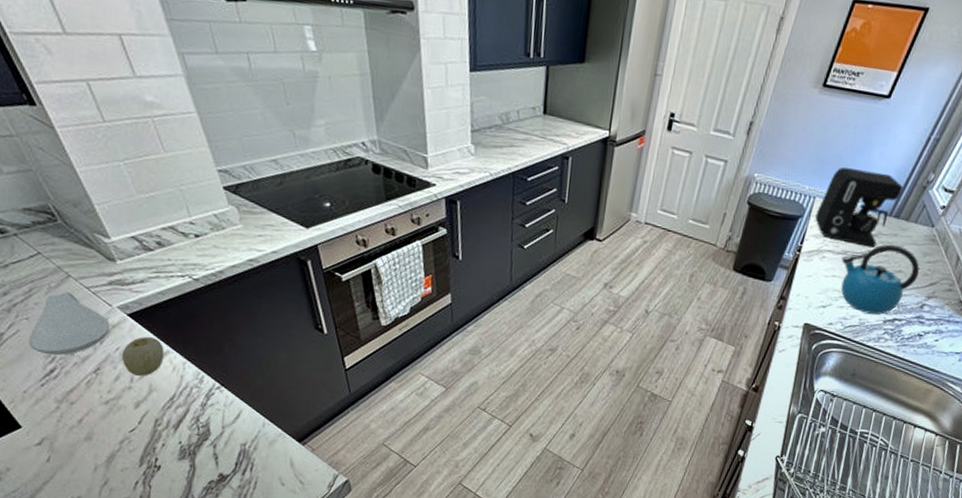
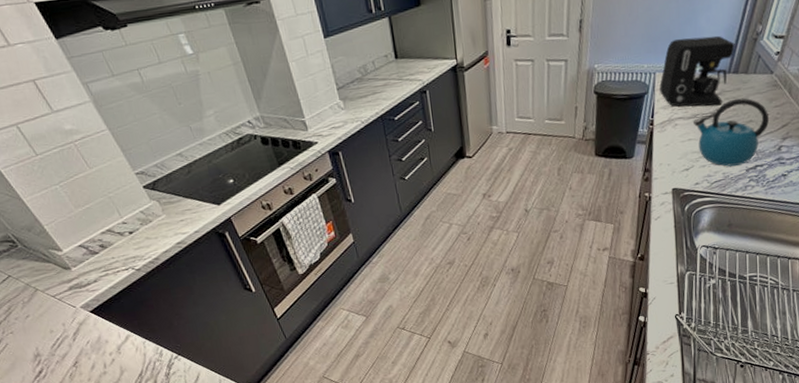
spoon rest: present [29,291,110,356] -> none [16,302,79,359]
fruit: present [121,337,164,376] -> none [92,326,127,361]

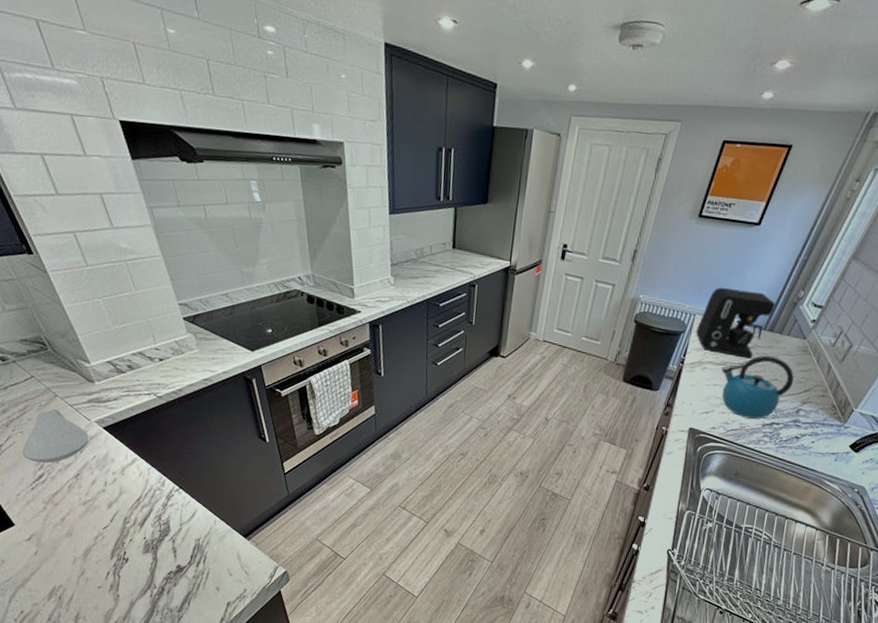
spoon rest: none [16,302,79,359] -> present [23,408,89,463]

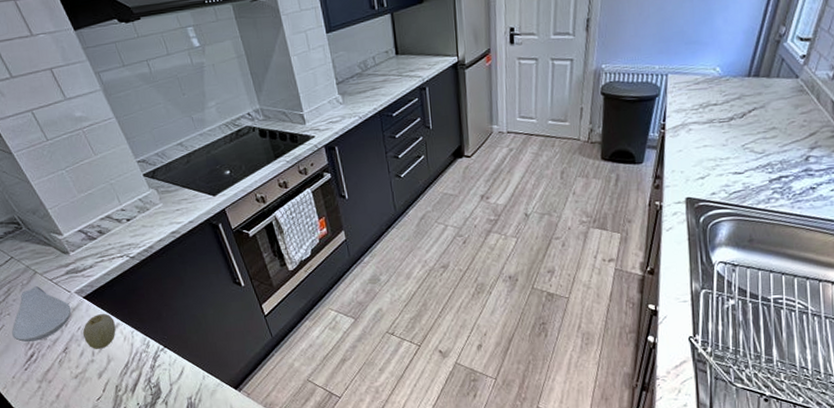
fruit: none [97,446,132,480] -> present [82,314,116,349]
coffee maker: present [696,287,776,359] -> none [672,37,756,111]
kettle: present [722,355,794,419] -> none [710,103,794,176]

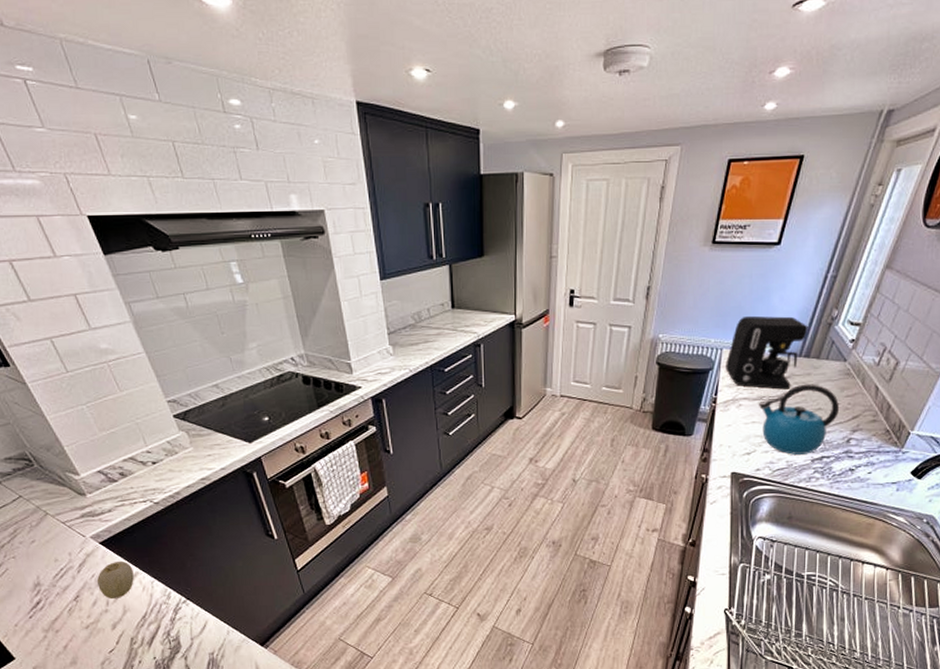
spoon rest: present [12,285,72,343] -> none [16,527,85,589]
coffee maker: none [672,37,756,111] -> present [726,315,808,390]
kettle: none [710,103,794,176] -> present [759,384,839,455]

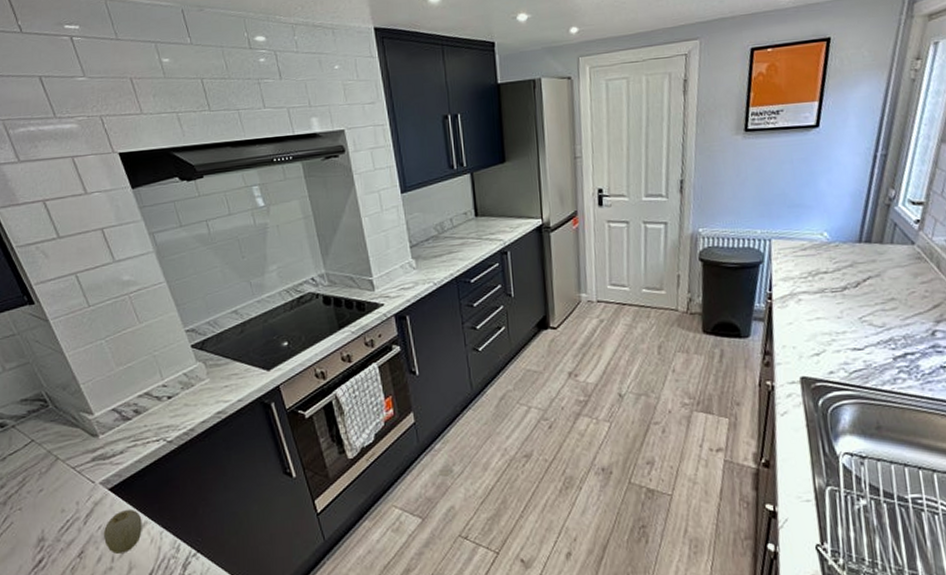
coffee maker: present [726,315,808,390] -> none [776,200,865,280]
kettle: present [759,384,839,455] -> none [821,271,916,353]

